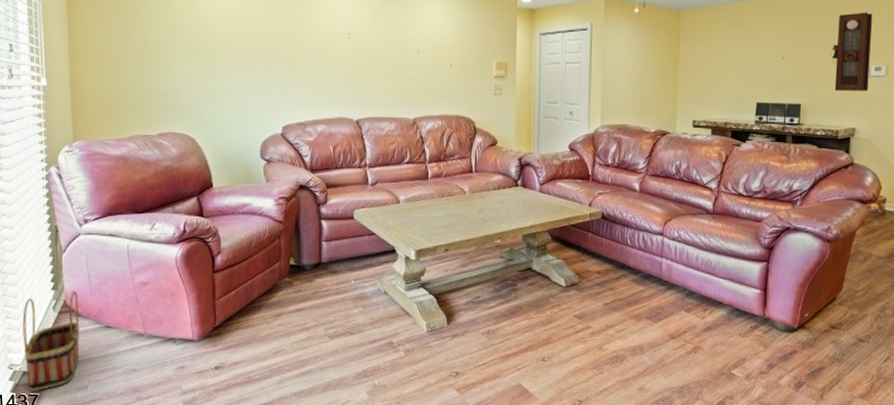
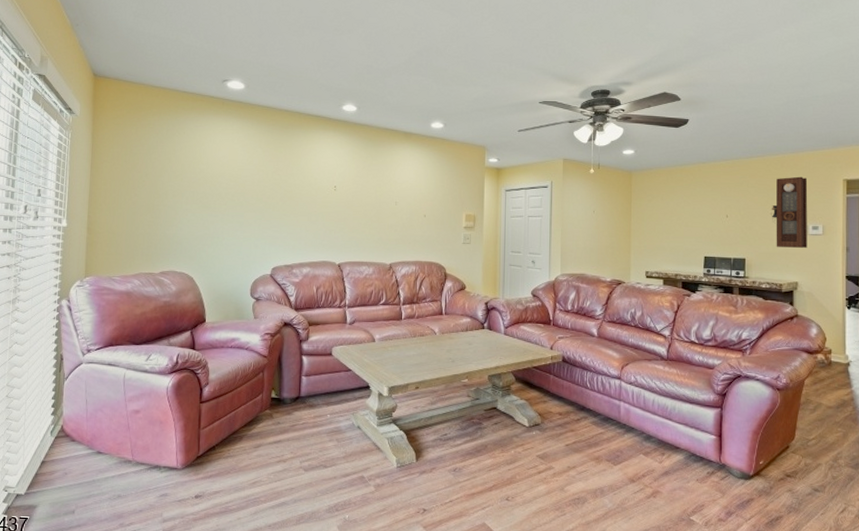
basket: present [22,291,80,391] -> none [19,417,75,514]

